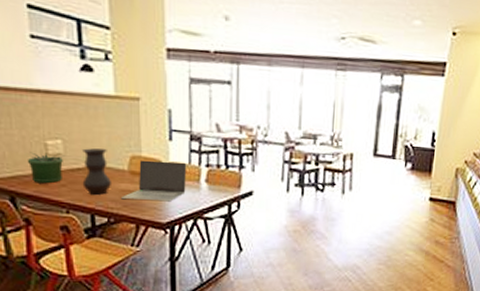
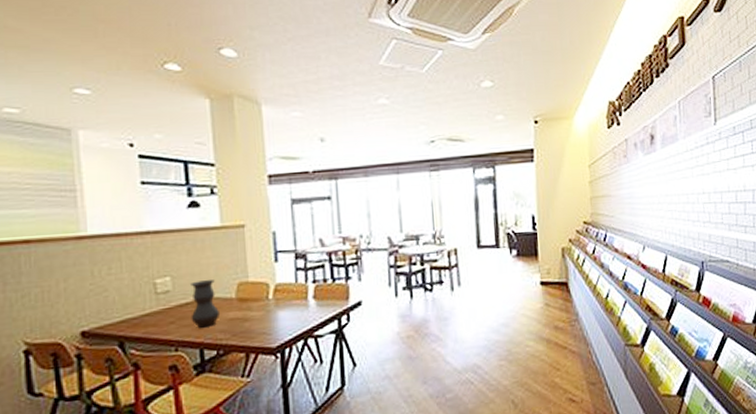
planter: present [27,152,66,184] -> none [136,292,174,325]
laptop: present [120,160,187,202] -> none [229,282,294,329]

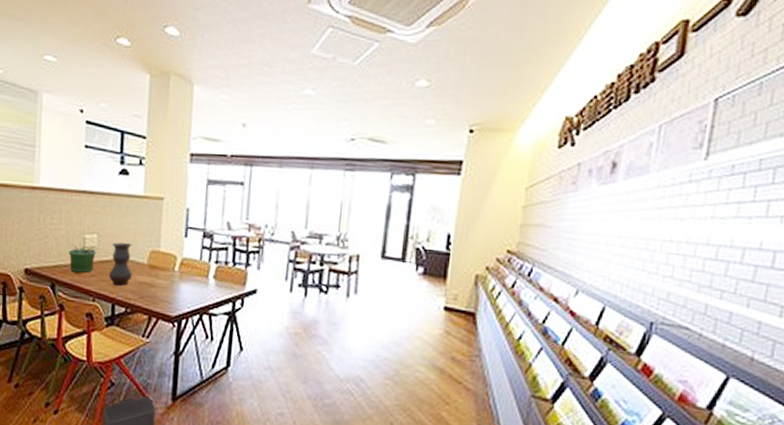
planter: none [136,292,174,325] -> present [68,244,99,274]

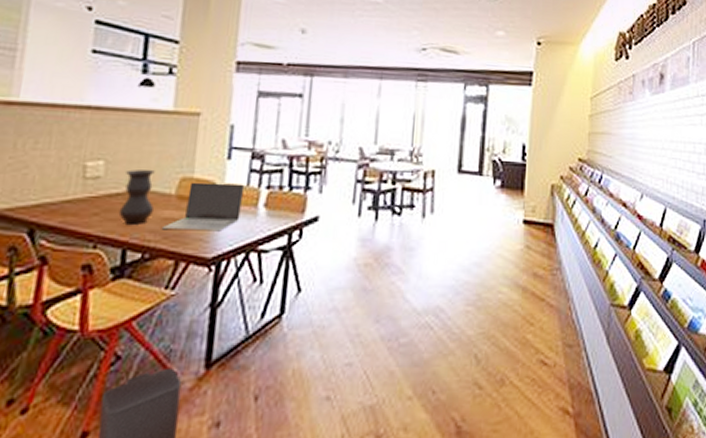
planter: present [68,244,99,274] -> none [58,175,106,213]
laptop: none [138,254,199,296] -> present [161,182,245,232]

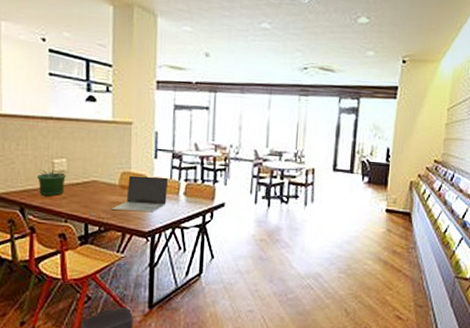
planter: none [58,175,106,213] -> present [36,169,68,197]
vase: present [118,170,155,224] -> none [80,165,105,206]

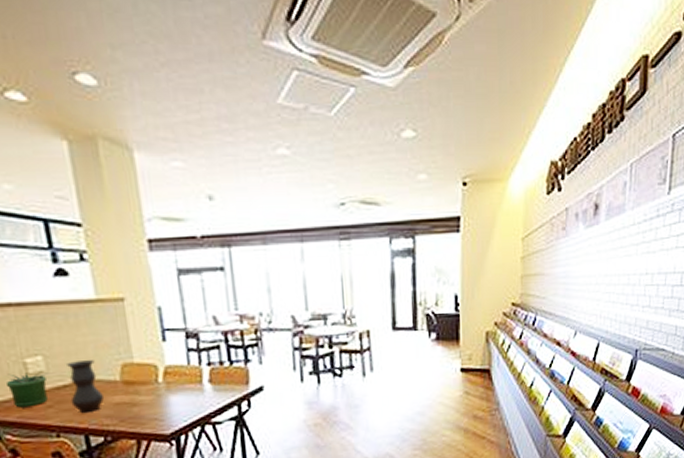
vase: none [80,165,105,206] -> present [67,360,105,413]
laptop: present [111,175,169,213] -> none [115,364,188,414]

